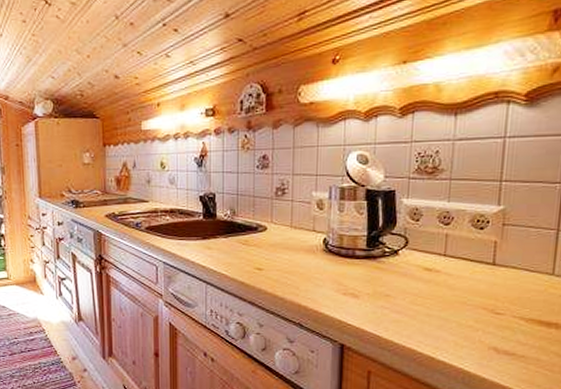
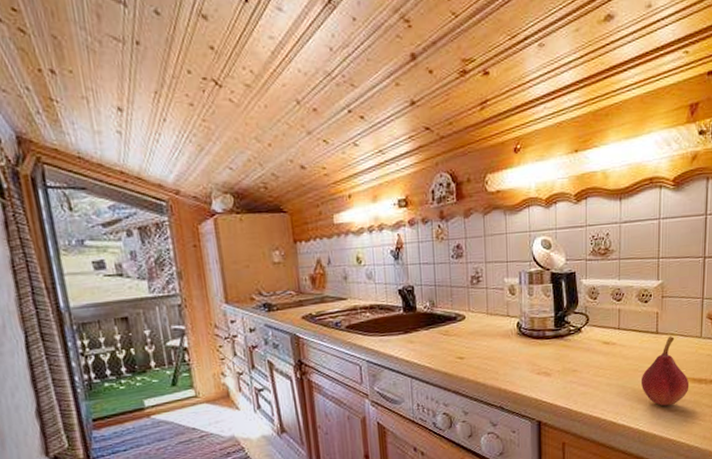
fruit: none [469,268,534,348] -> present [640,335,690,406]

